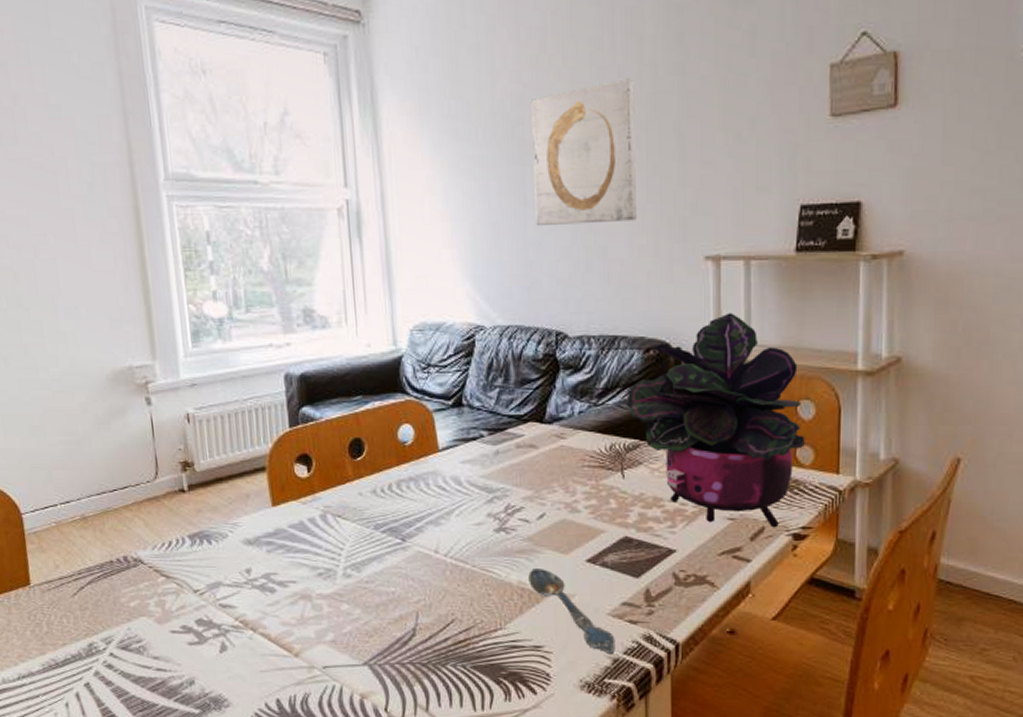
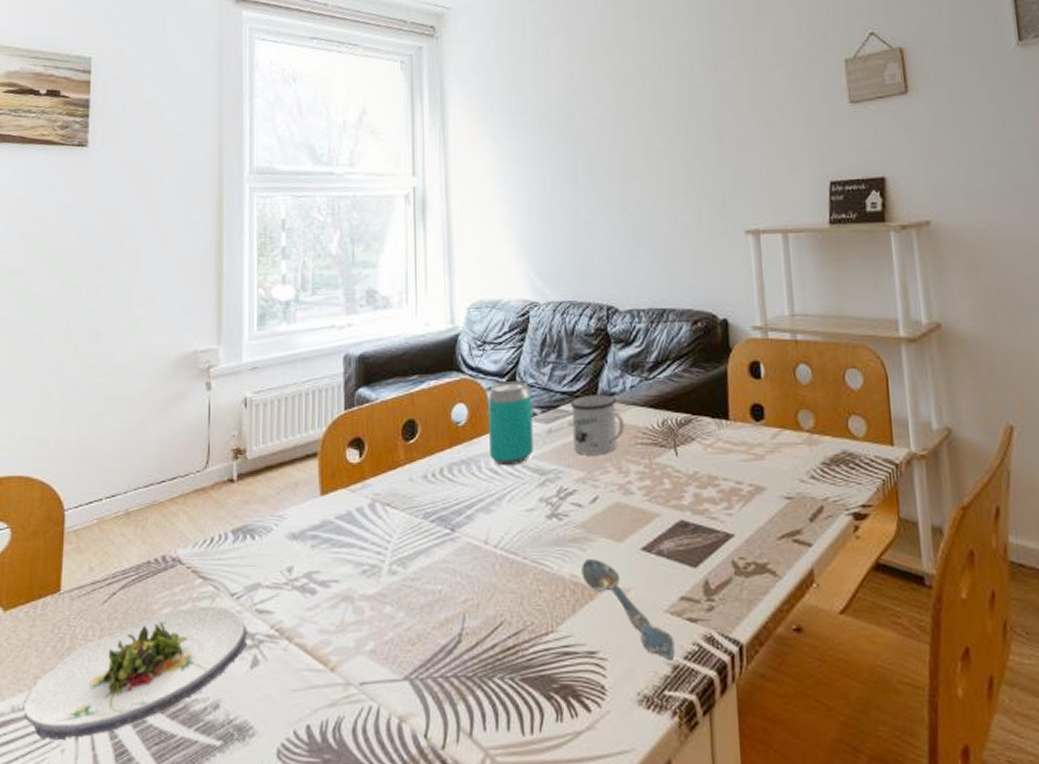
salad plate: none [12,599,215,707] -> present [23,605,248,741]
beverage can: none [434,404,481,484] -> present [488,381,534,466]
mug: none [518,418,572,476] -> present [570,393,625,455]
wall art: present [531,78,636,225] -> none [583,75,680,206]
potted plant: present [626,313,805,528] -> none [677,283,856,507]

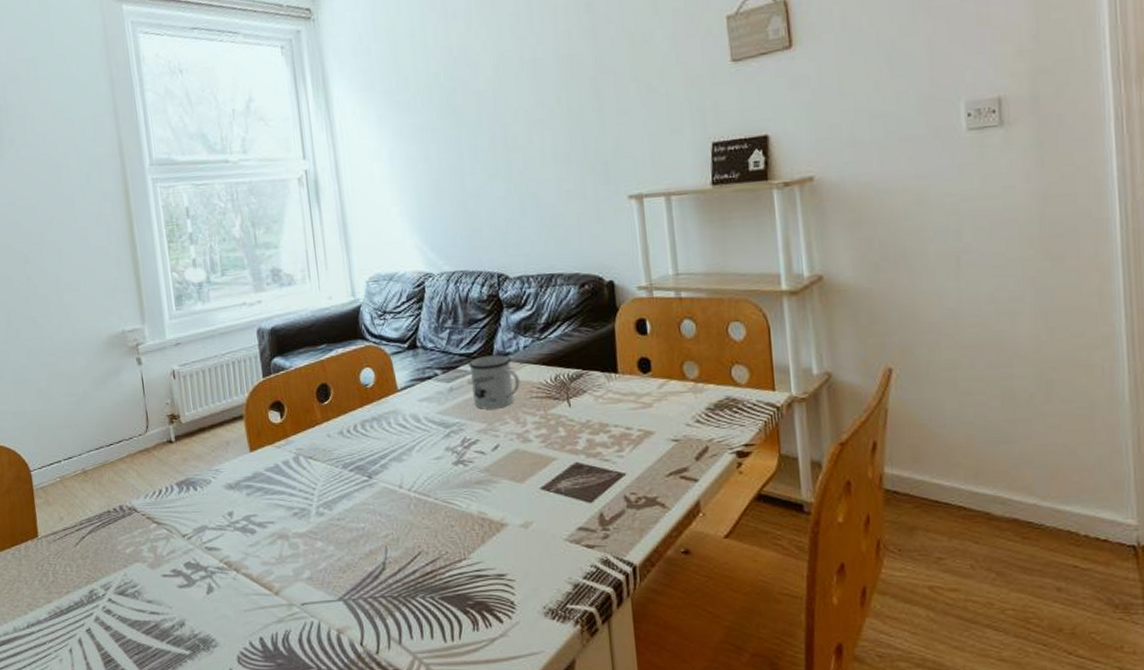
salad plate: present [23,605,248,741] -> none [22,545,202,653]
beverage can: present [488,381,534,466] -> none [392,346,438,421]
spoon: present [581,559,675,659] -> none [487,498,575,579]

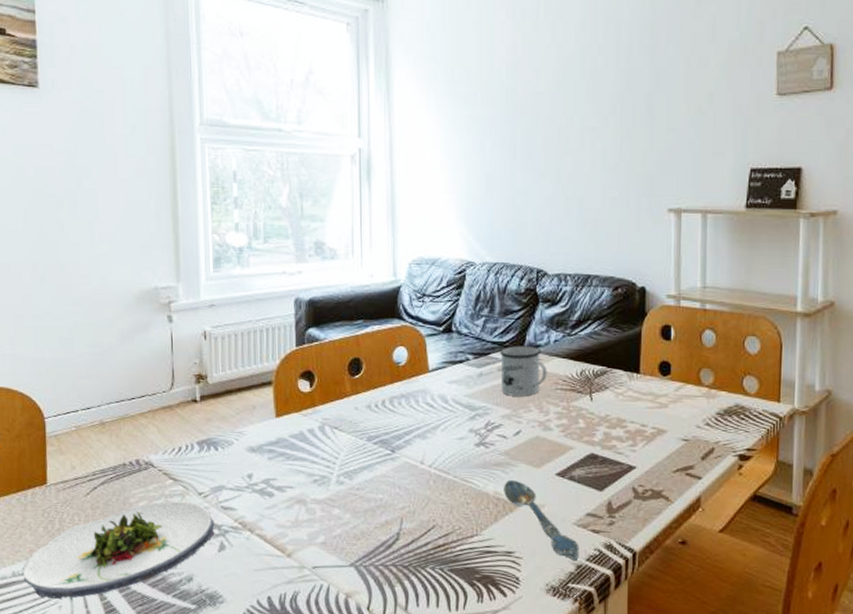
salad plate: none [22,545,202,653] -> present [22,501,215,600]
spoon: none [487,498,575,579] -> present [504,480,579,560]

